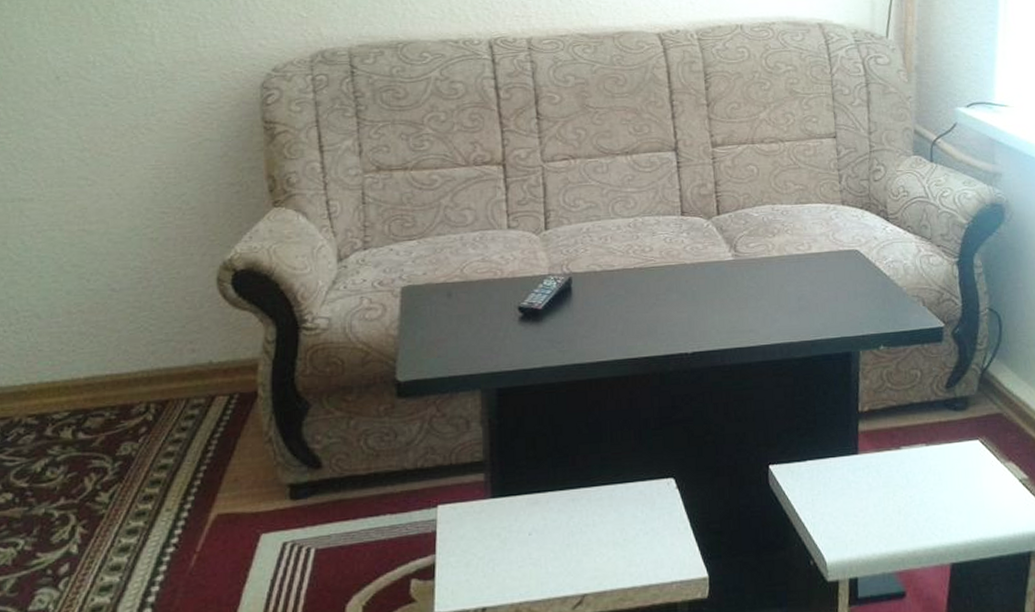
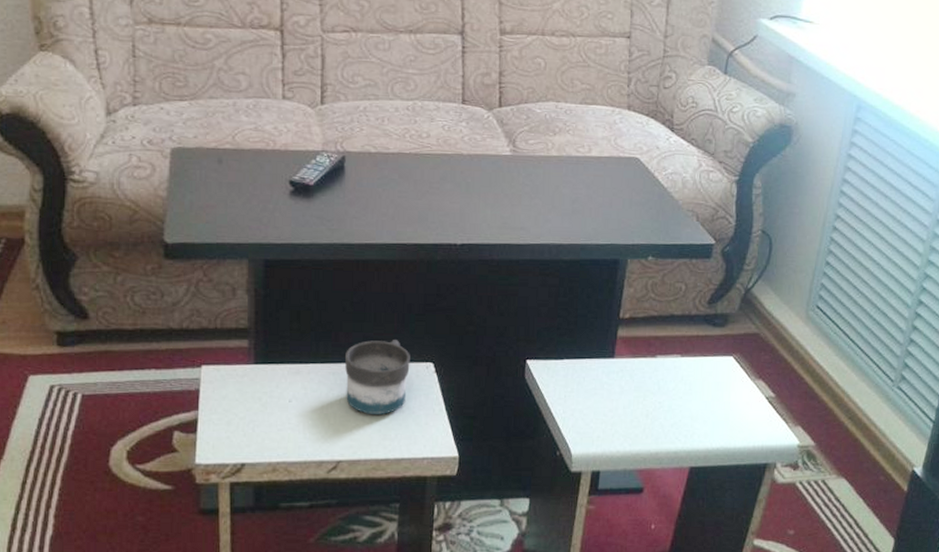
mug: none [584,458,651,541] -> present [345,340,410,416]

